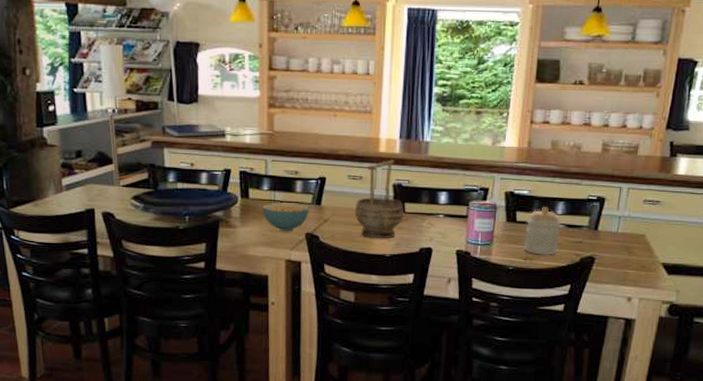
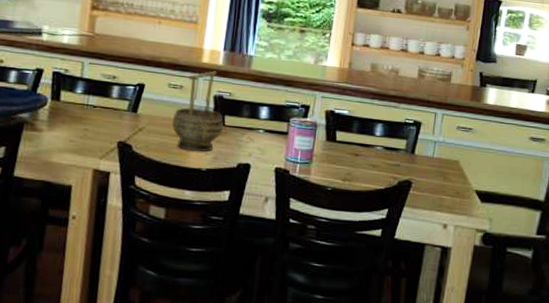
cereal bowl: present [262,202,310,231] -> none [73,107,125,139]
jar: present [524,207,562,255] -> none [343,127,380,178]

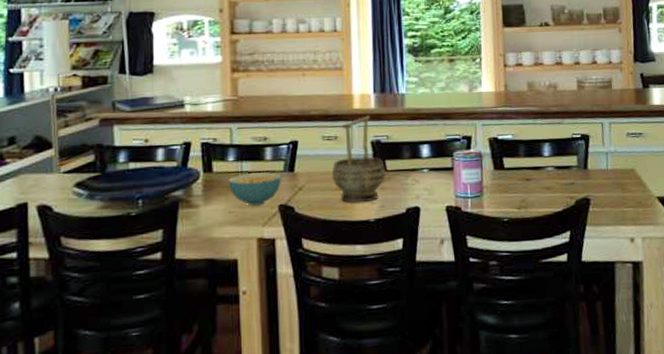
cereal bowl: none [73,107,125,139] -> present [228,172,282,206]

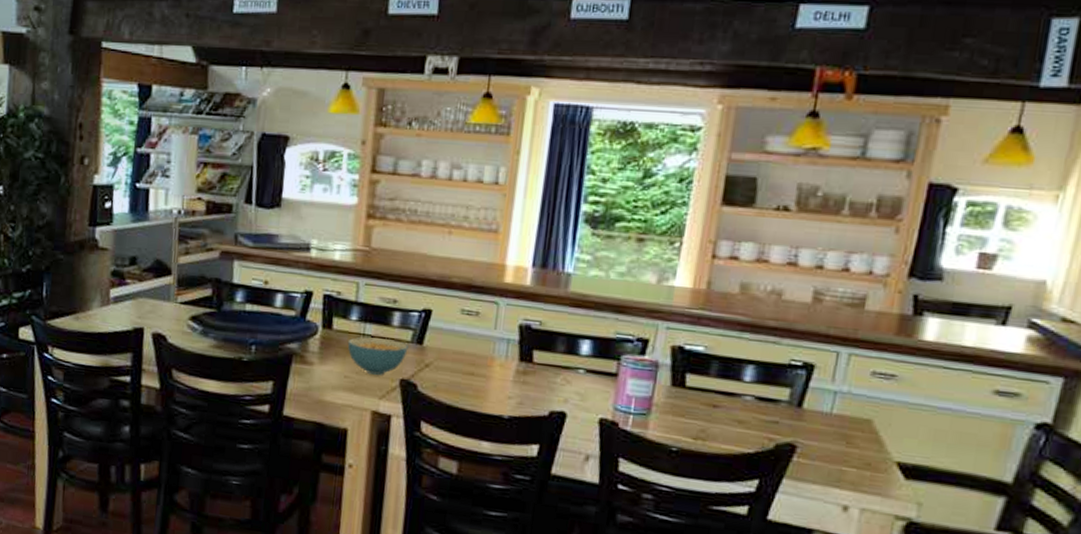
decorative bowl: present [331,115,386,204] -> none [465,293,533,395]

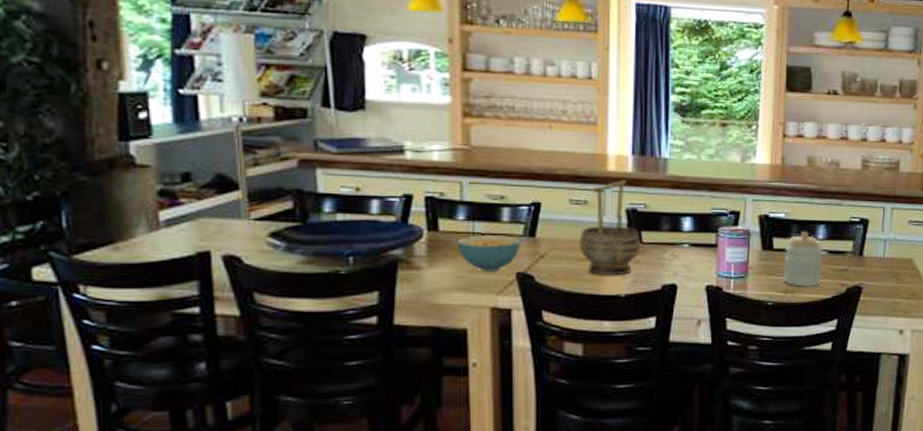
decorative bowl: none [465,293,533,395] -> present [579,180,642,276]
jar: none [694,370,750,437] -> present [783,231,824,287]

